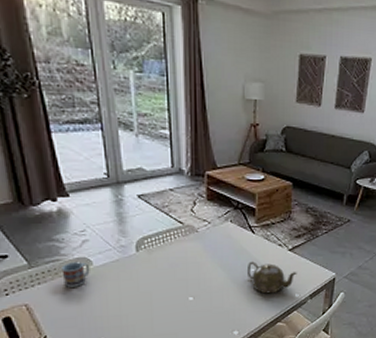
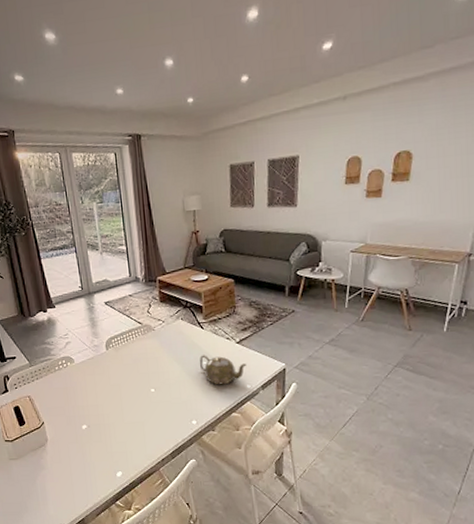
cup: present [61,262,90,287] -> none [52,360,73,382]

